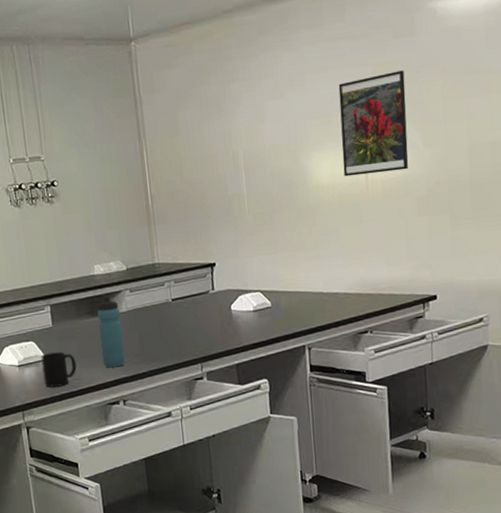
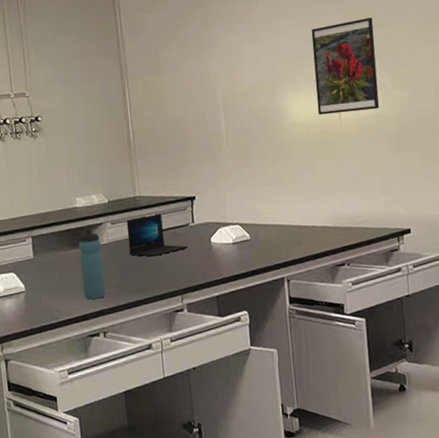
mug: present [41,351,77,388] -> none [21,283,57,319]
laptop: none [145,281,208,325] -> present [126,214,189,257]

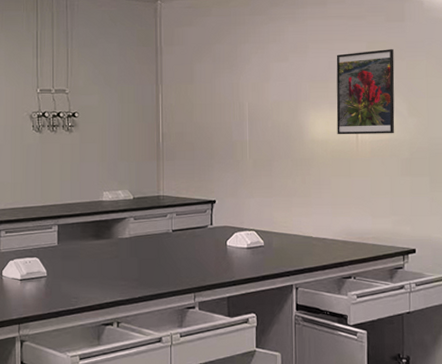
water bottle: present [78,229,106,300] -> none [101,222,124,290]
laptop: present [126,214,189,257] -> none [148,214,205,254]

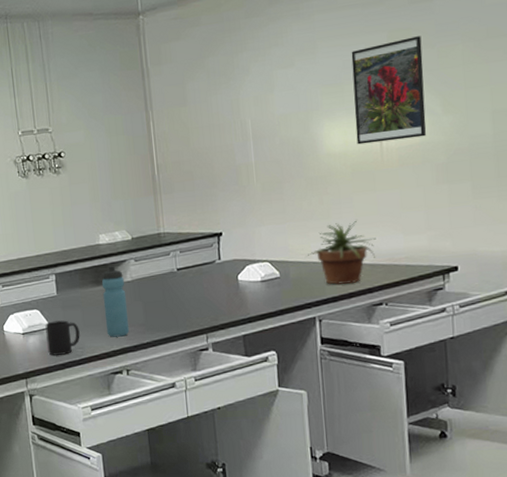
mug: none [43,270,76,304] -> present [45,320,80,356]
water bottle: none [101,222,124,290] -> present [102,266,130,337]
potted plant: none [288,200,349,257] -> present [307,220,376,285]

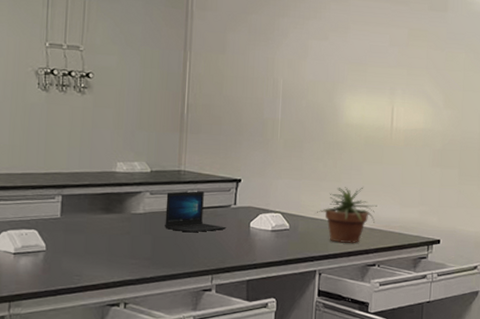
mug: present [45,320,80,356] -> none [40,244,80,282]
water bottle: present [102,266,130,337] -> none [109,196,136,268]
laptop: none [150,251,215,295] -> present [165,191,227,233]
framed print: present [351,36,427,145] -> none [372,38,435,124]

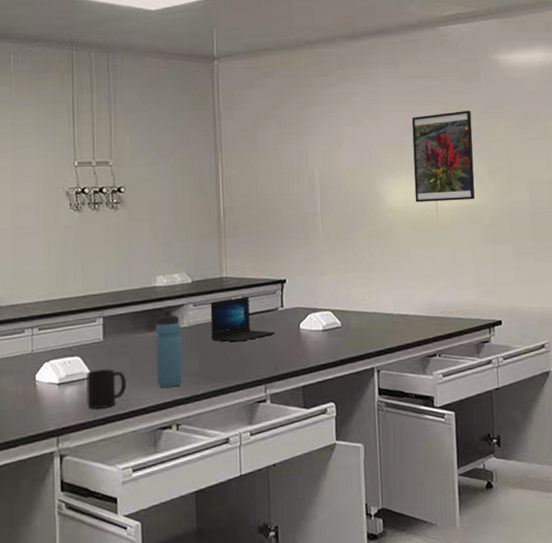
mug: none [40,244,80,282] -> present [86,369,126,409]
water bottle: none [109,196,136,268] -> present [155,310,183,388]
potted plant: present [316,187,377,243] -> none [367,273,431,336]
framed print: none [372,38,435,124] -> present [411,110,475,203]

